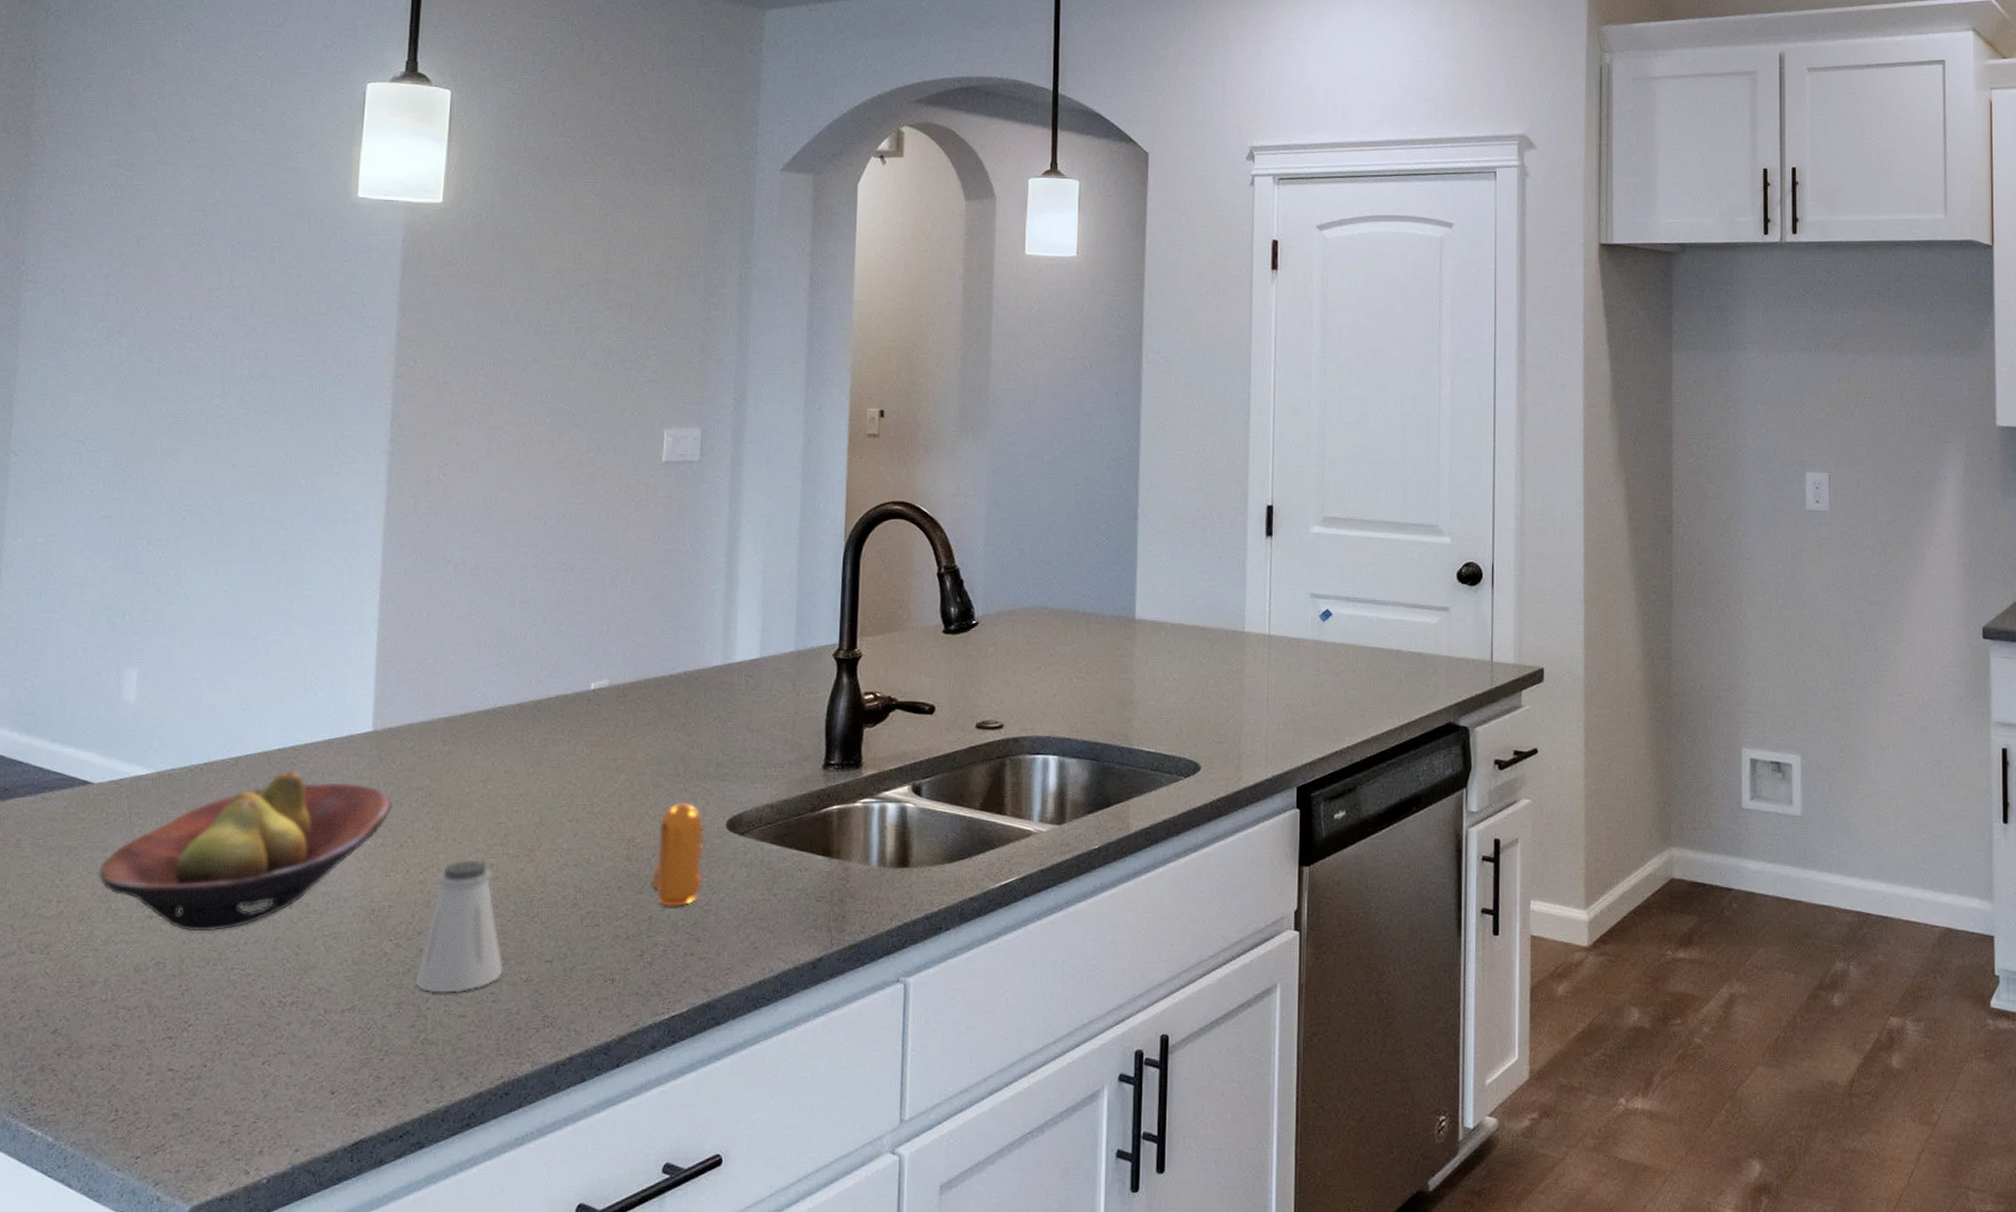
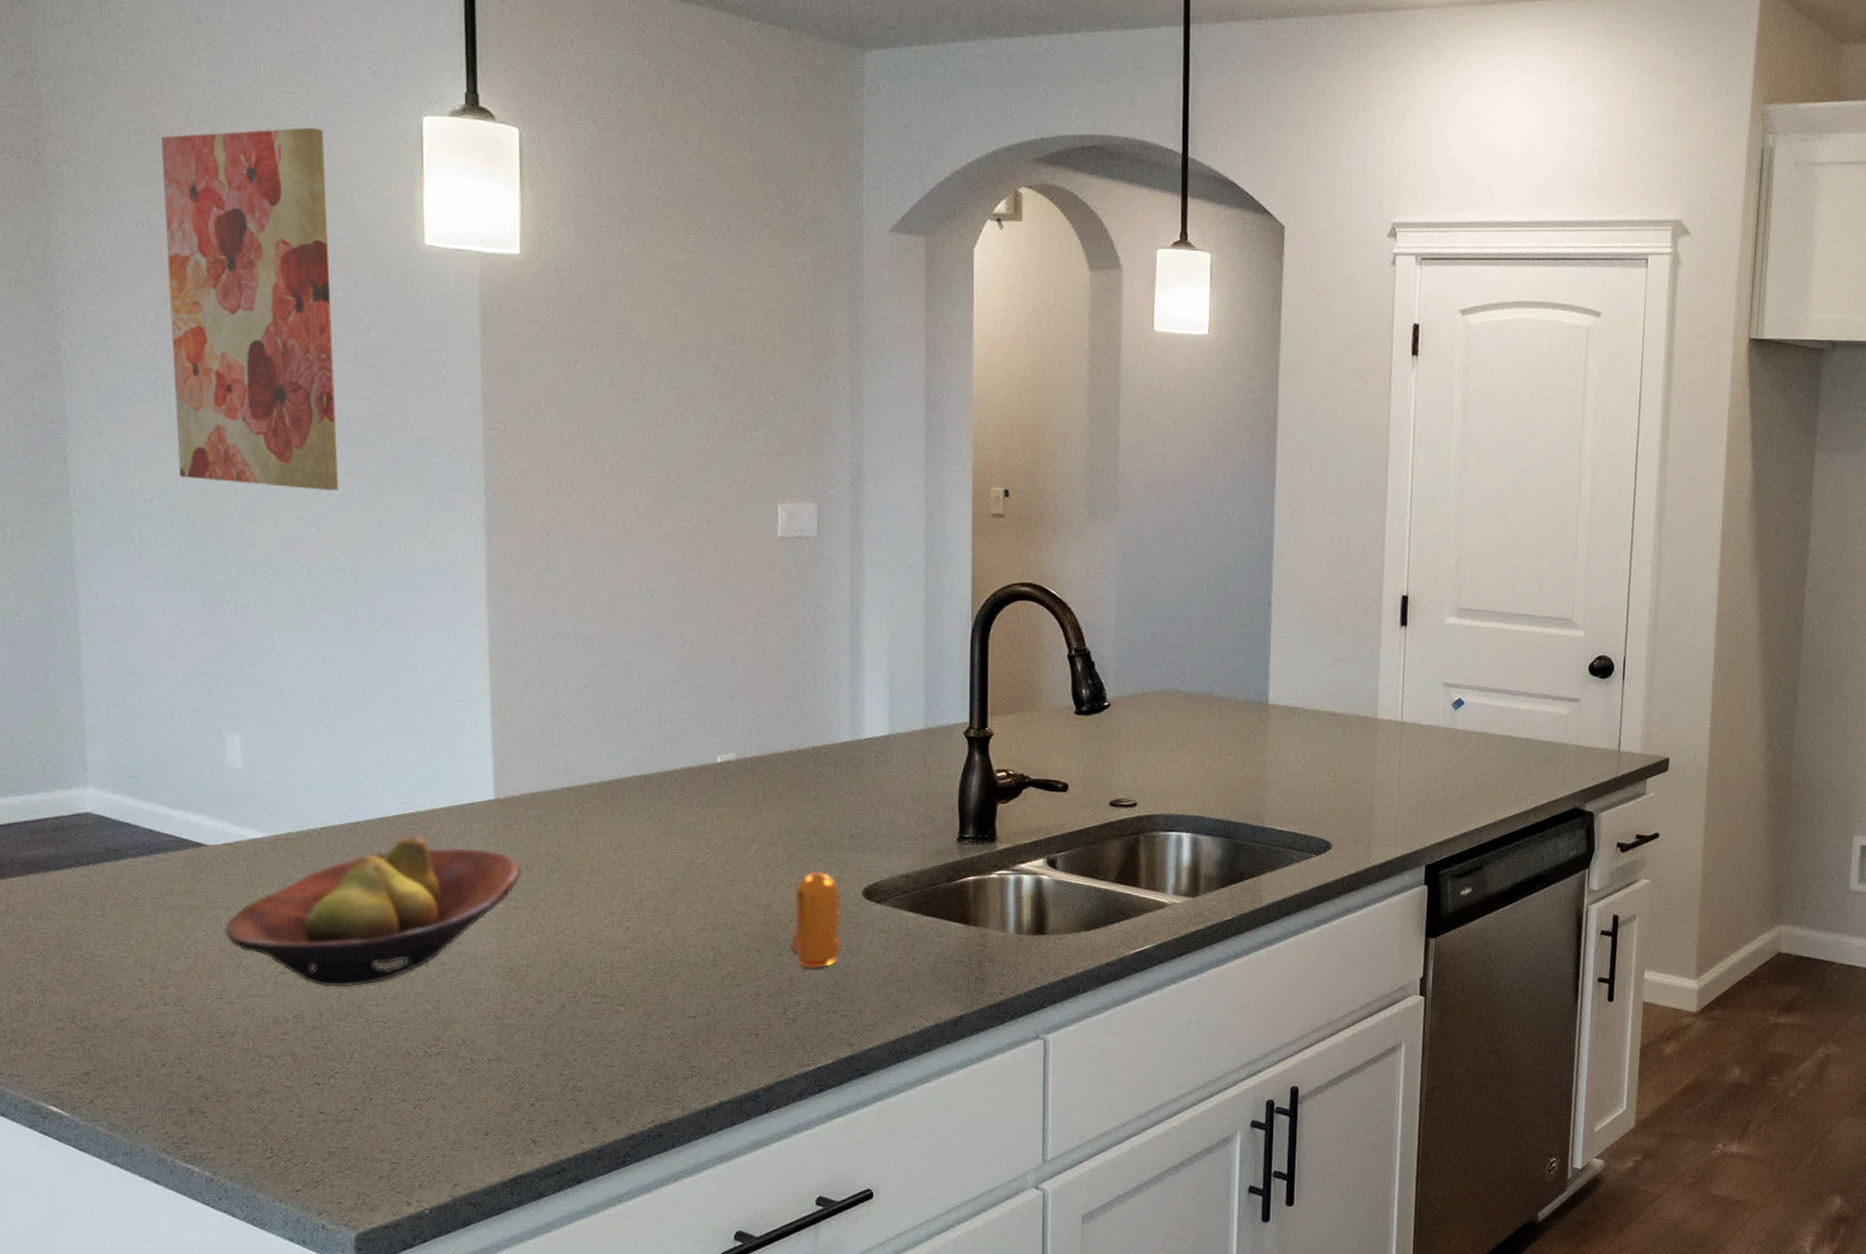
wall art: none [113,96,278,428] -> present [160,127,338,491]
saltshaker: present [414,861,504,993] -> none [559,924,648,1045]

